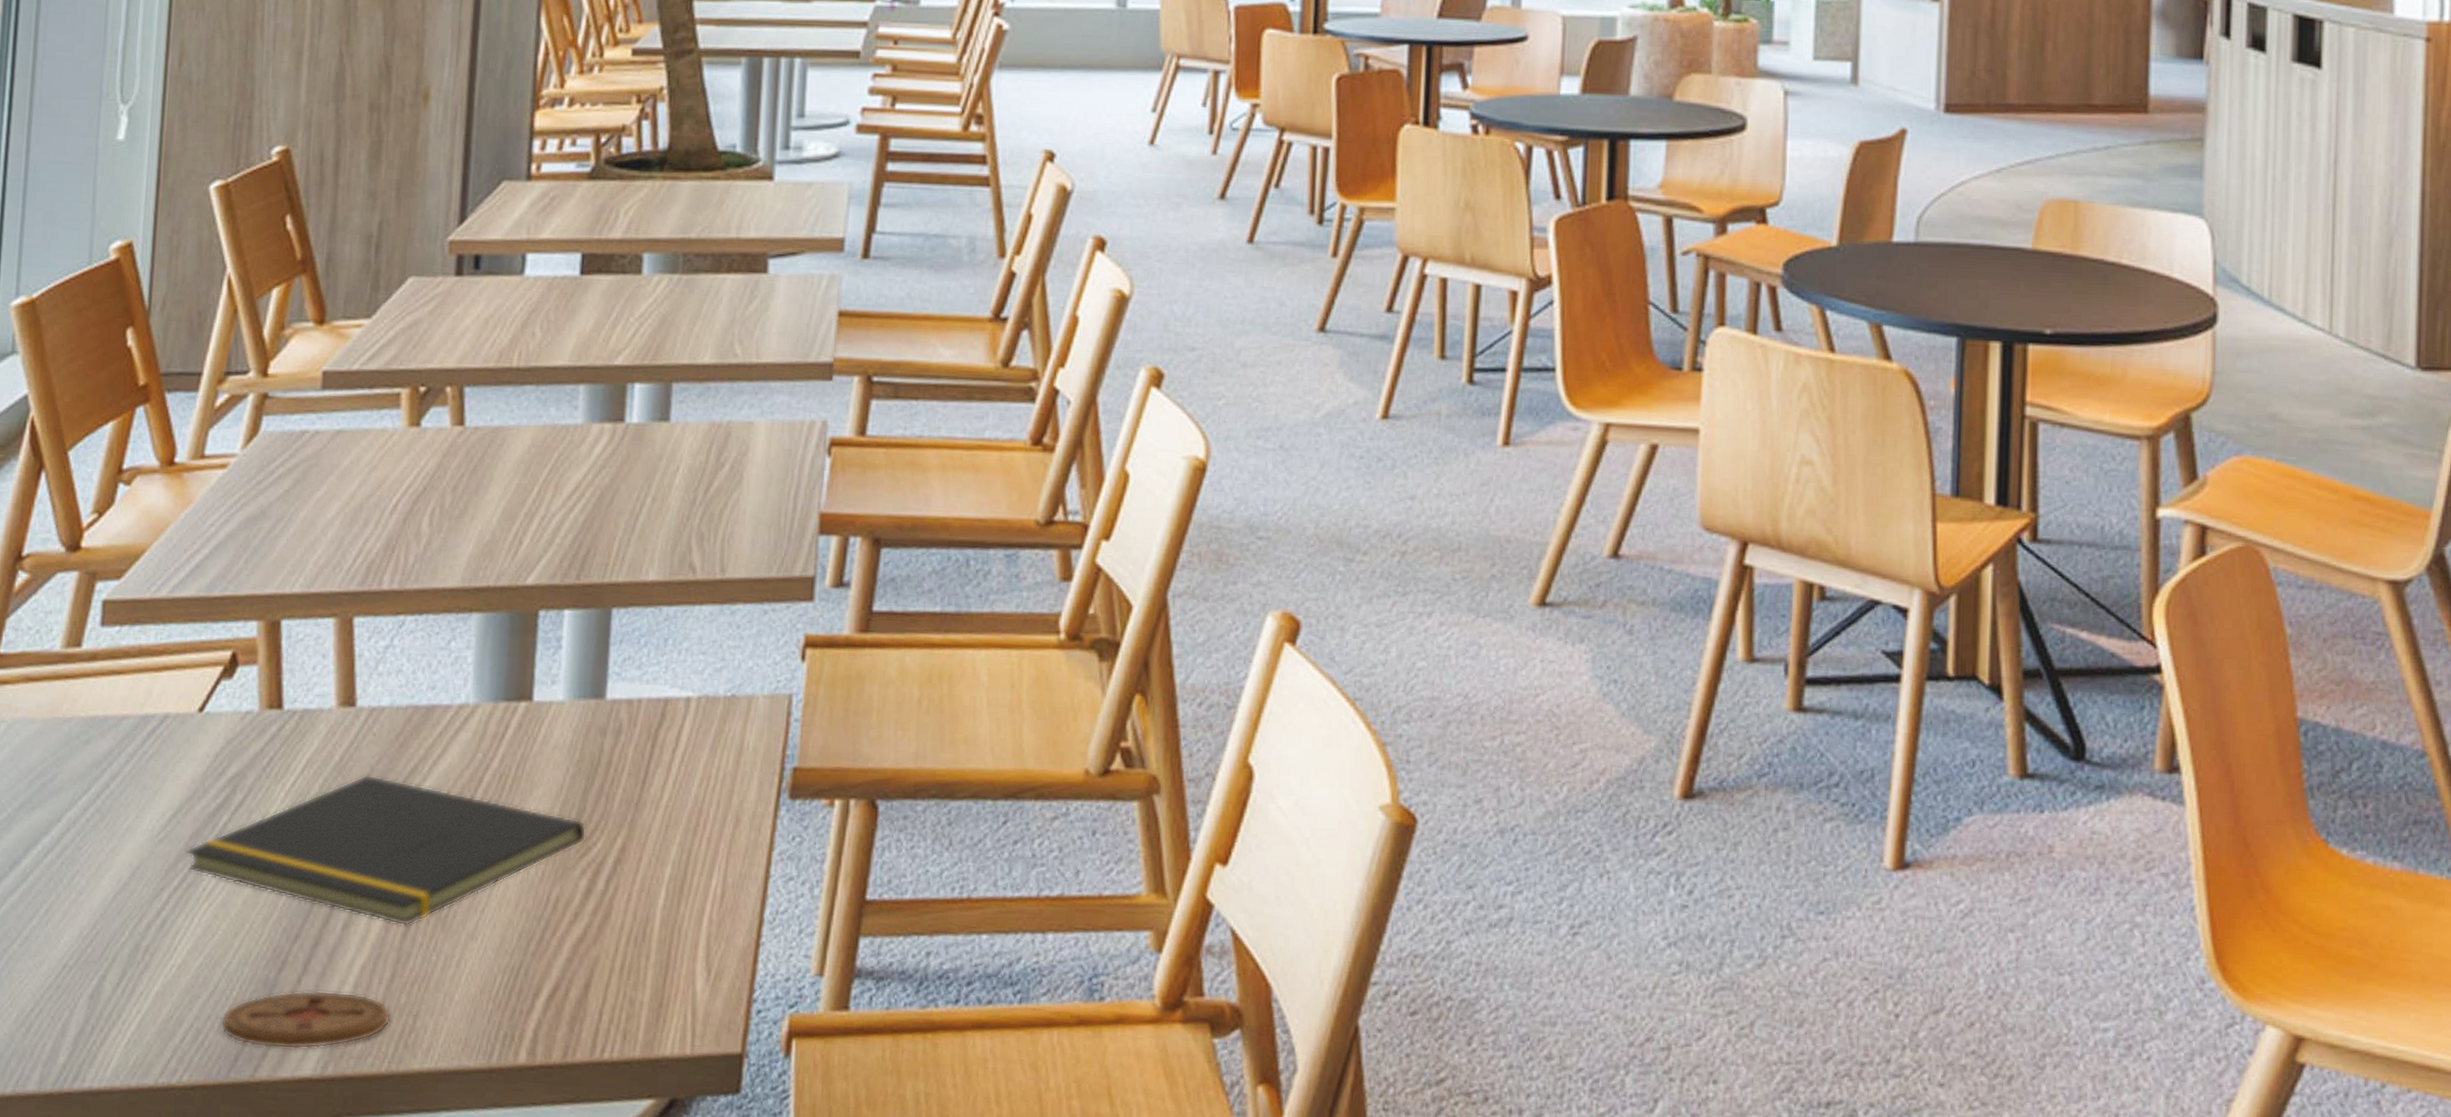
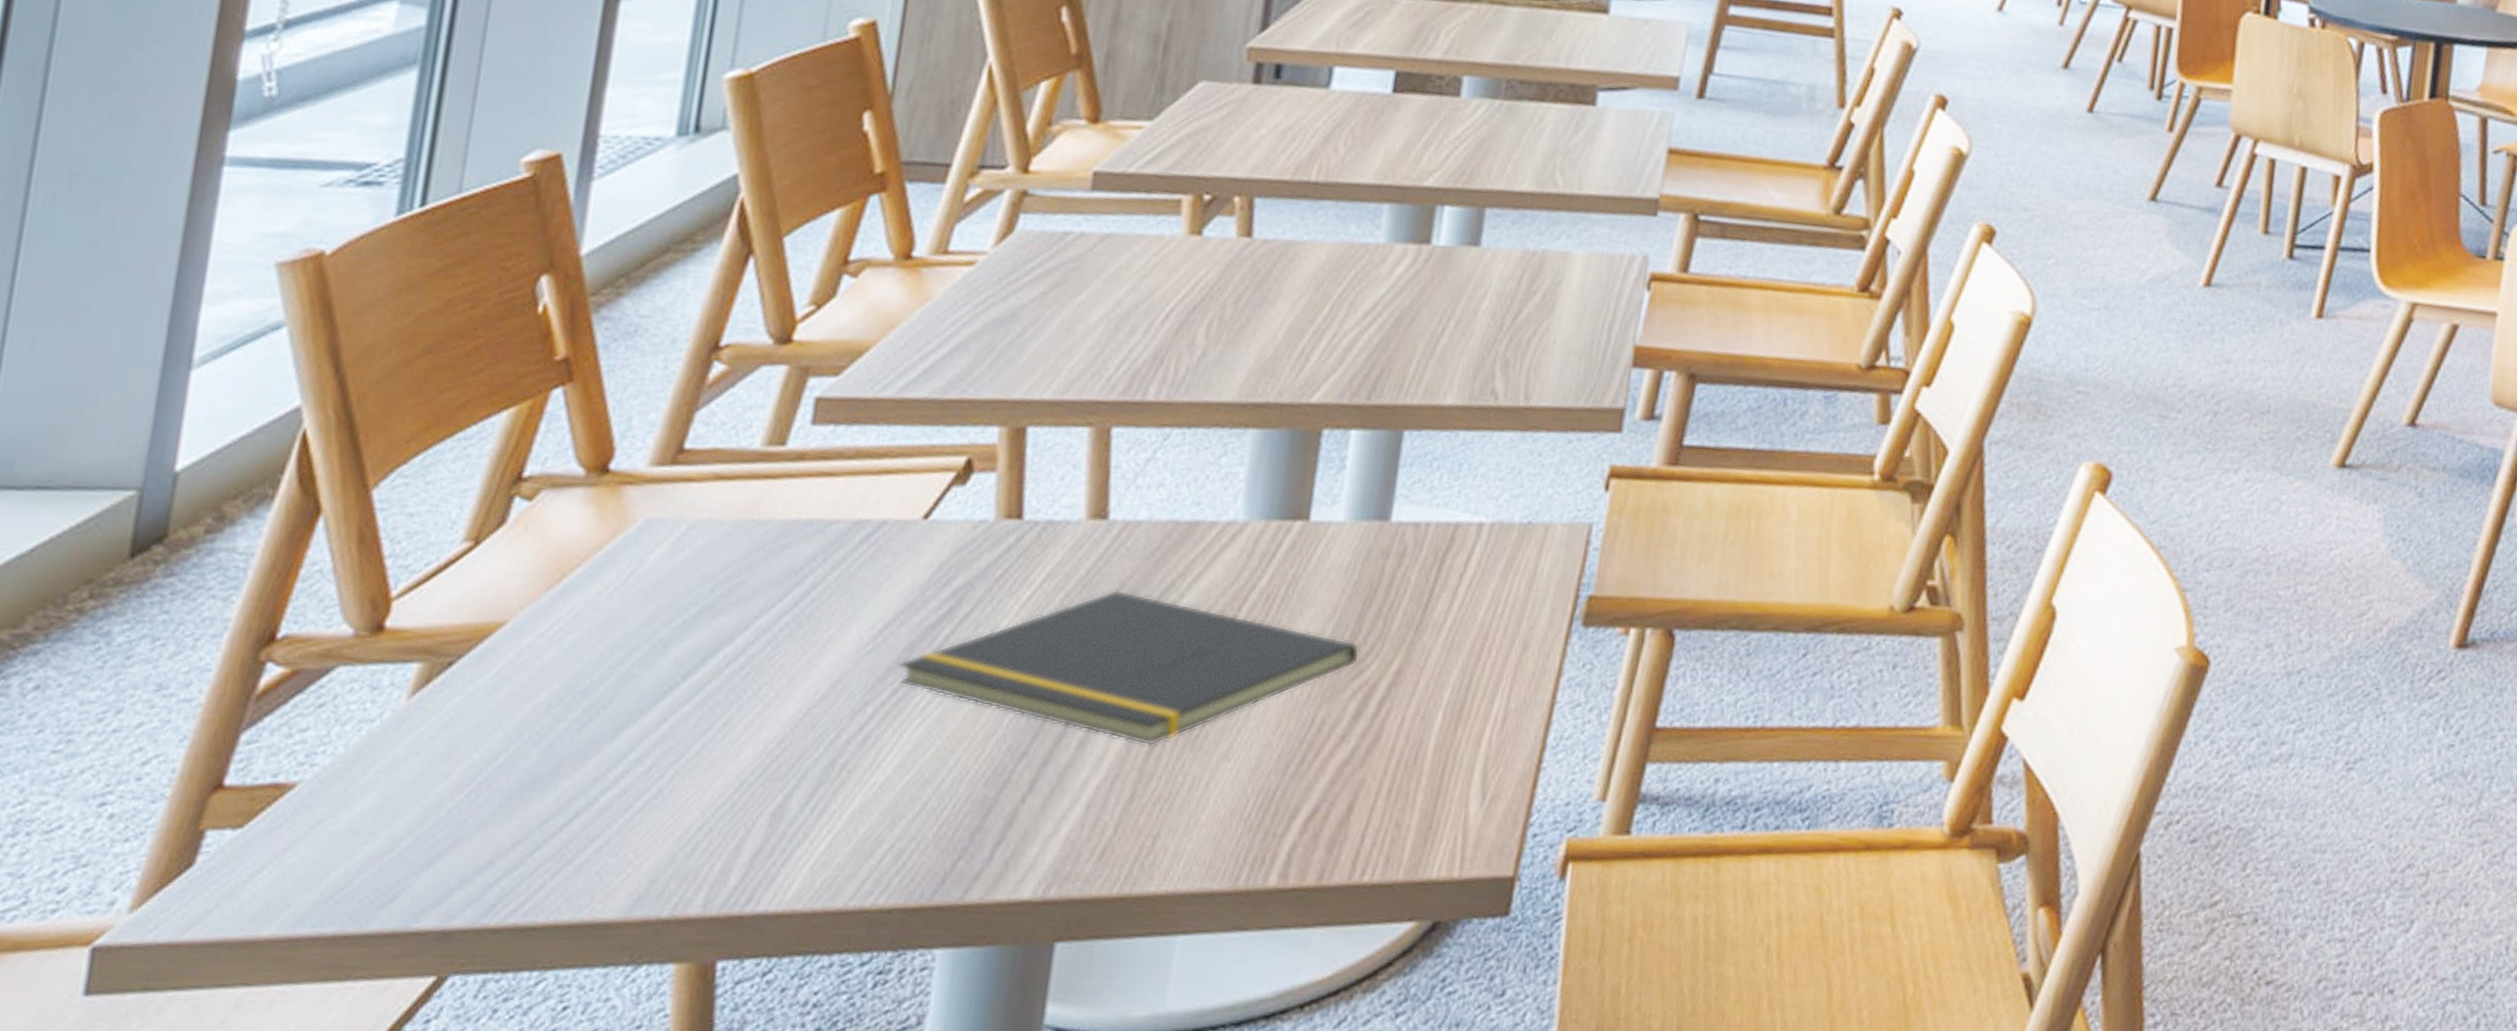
coaster: present [220,990,391,1050] -> none [926,810,1127,872]

